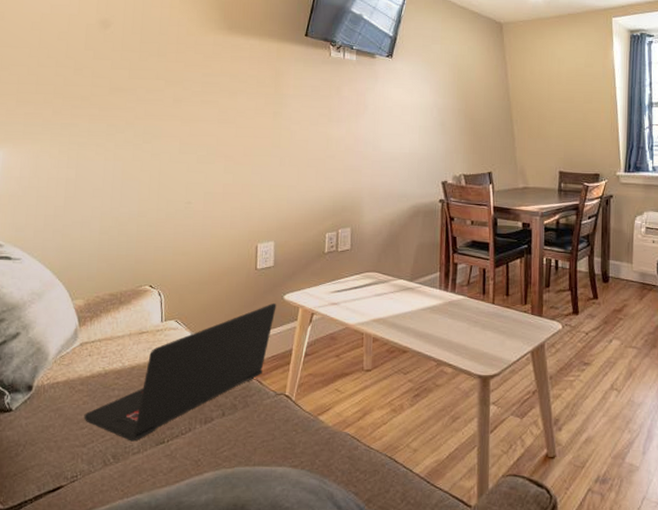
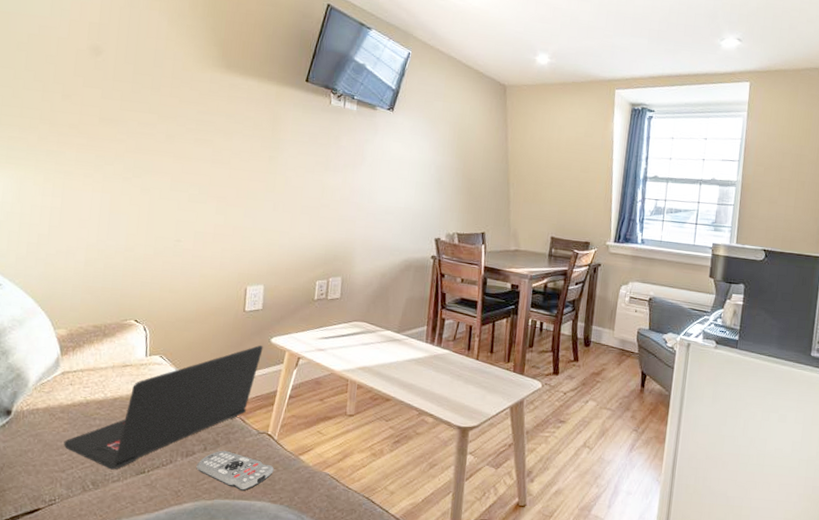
remote control: none [215,414,293,457] -> present [196,450,274,492]

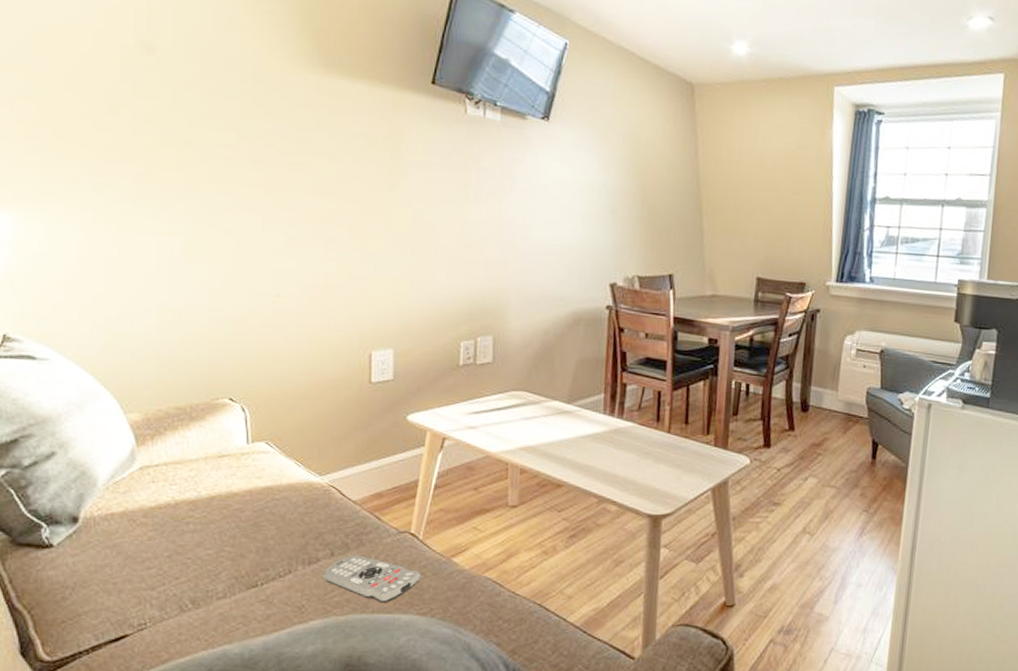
laptop: present [63,345,263,470] -> none [150,425,398,584]

